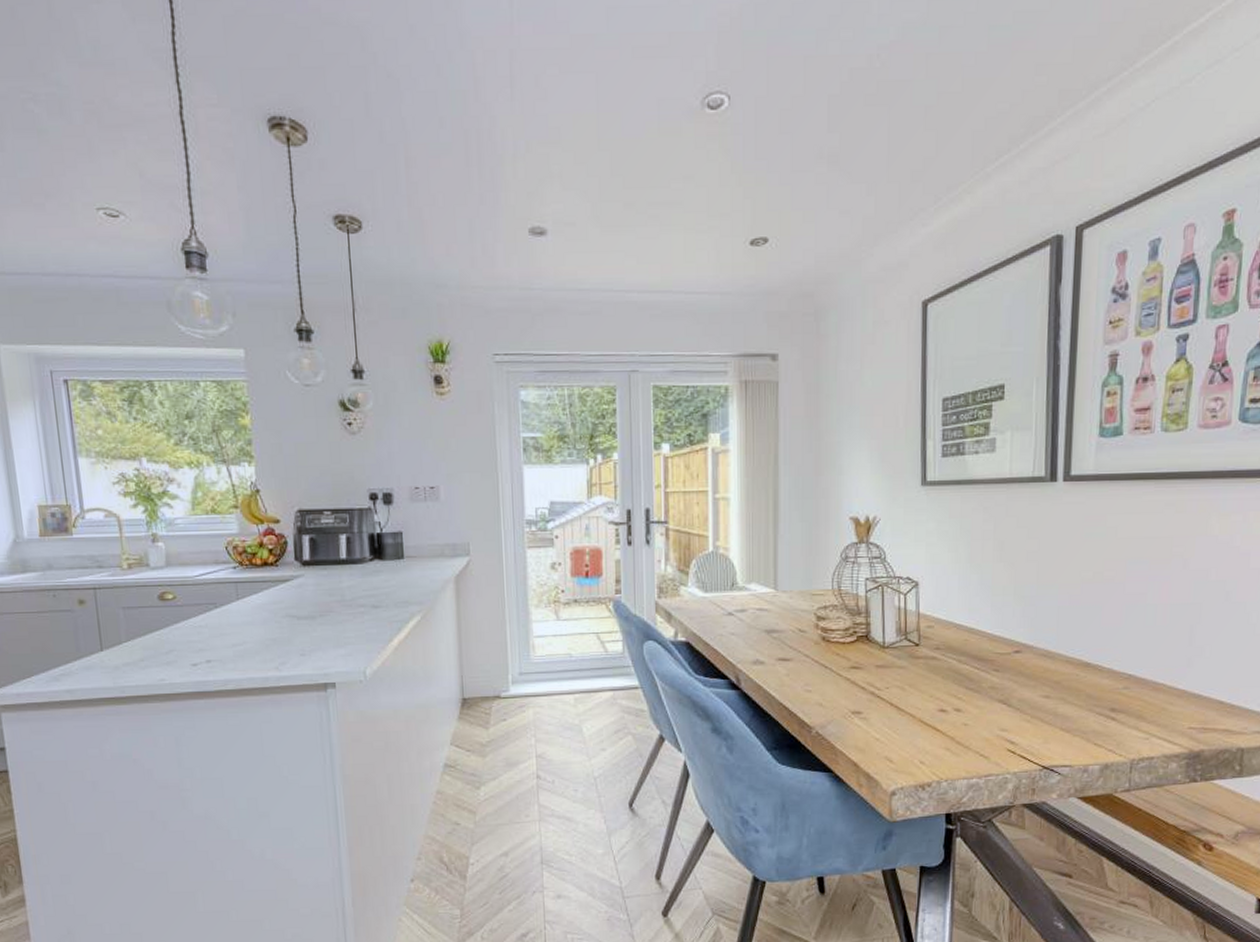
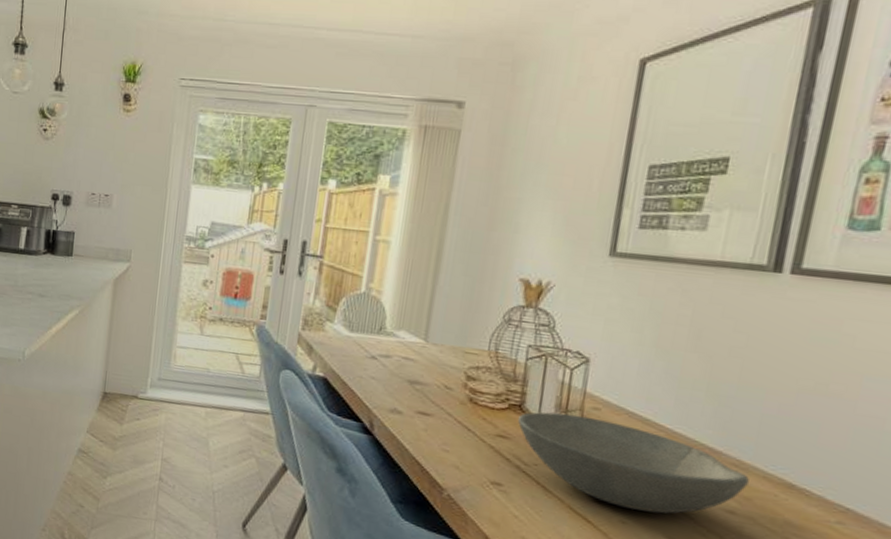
bowl: none [866,635,1056,711] -> present [517,412,749,514]

